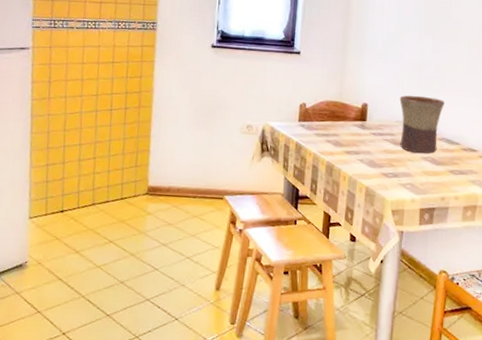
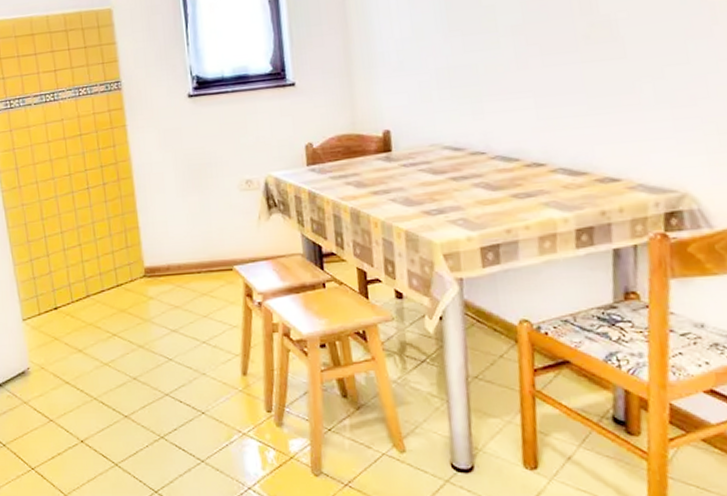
flower pot: present [399,95,445,154] -> none [430,107,492,180]

